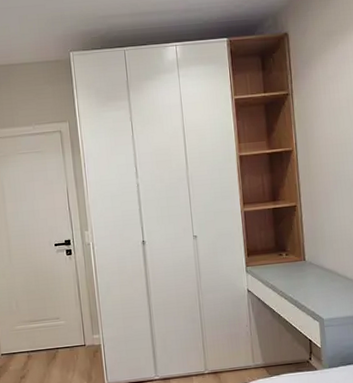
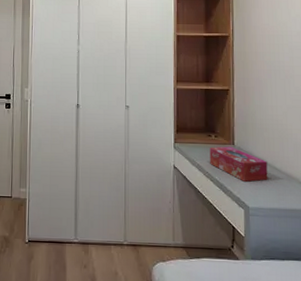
tissue box: none [281,262,340,295] -> present [210,146,268,182]

